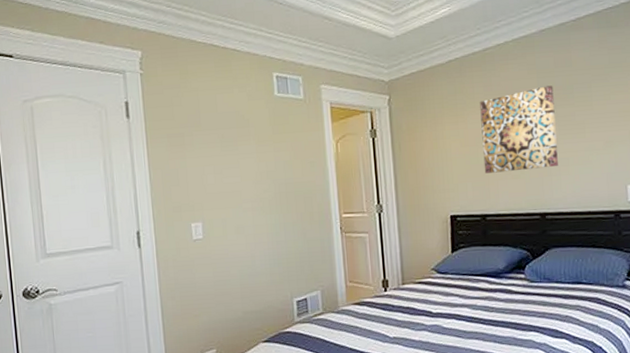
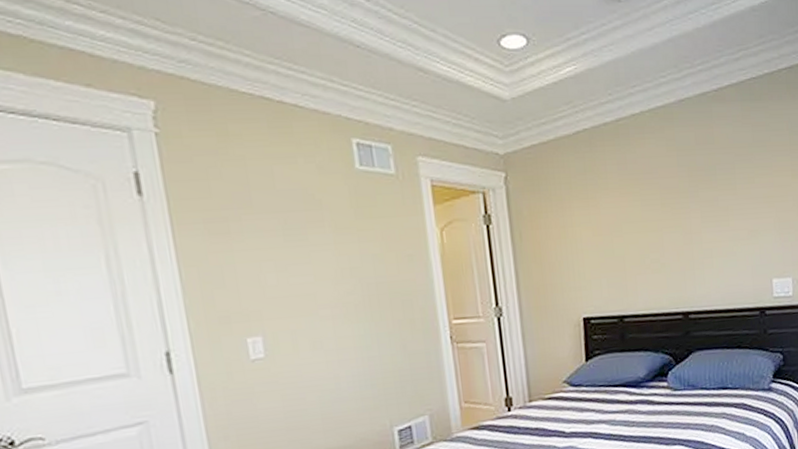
wall art: present [480,85,558,174] -> none [613,165,701,268]

